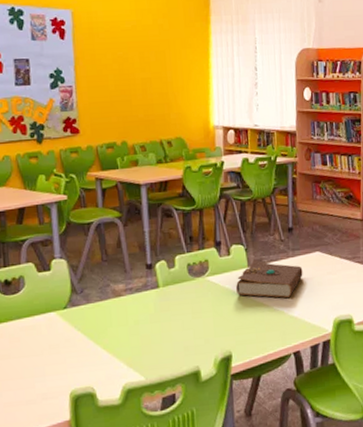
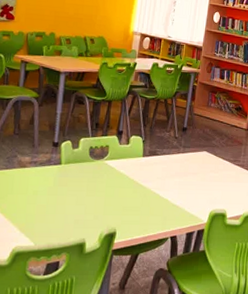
book: present [235,260,303,298] -> none [129,151,190,188]

